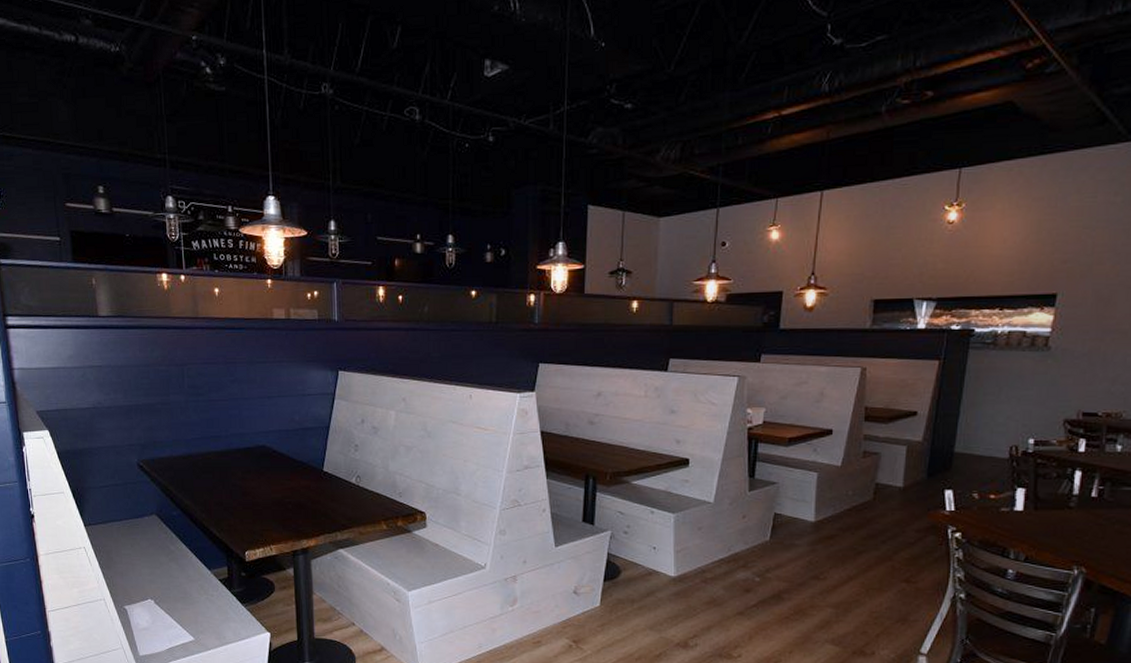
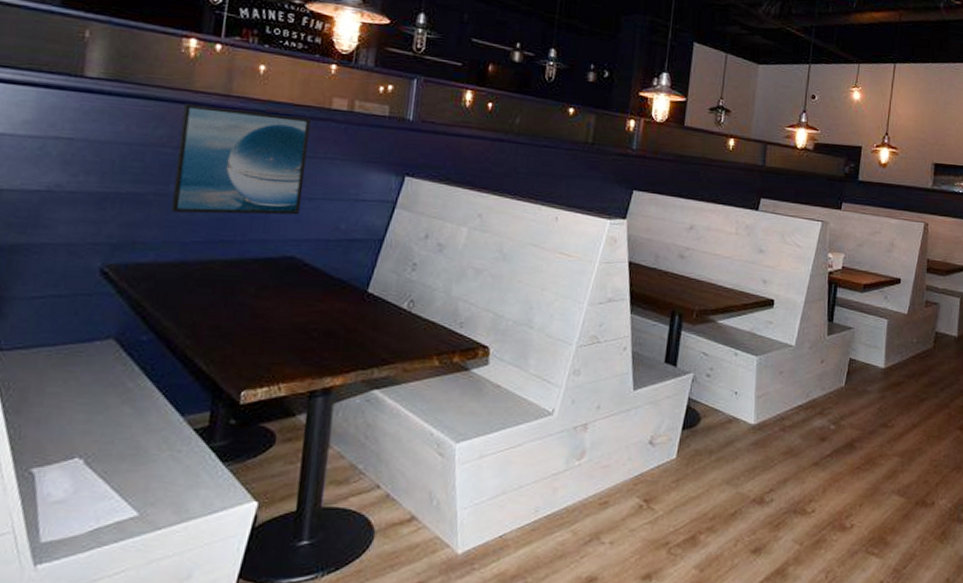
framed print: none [168,328,263,416] -> present [171,103,311,215]

